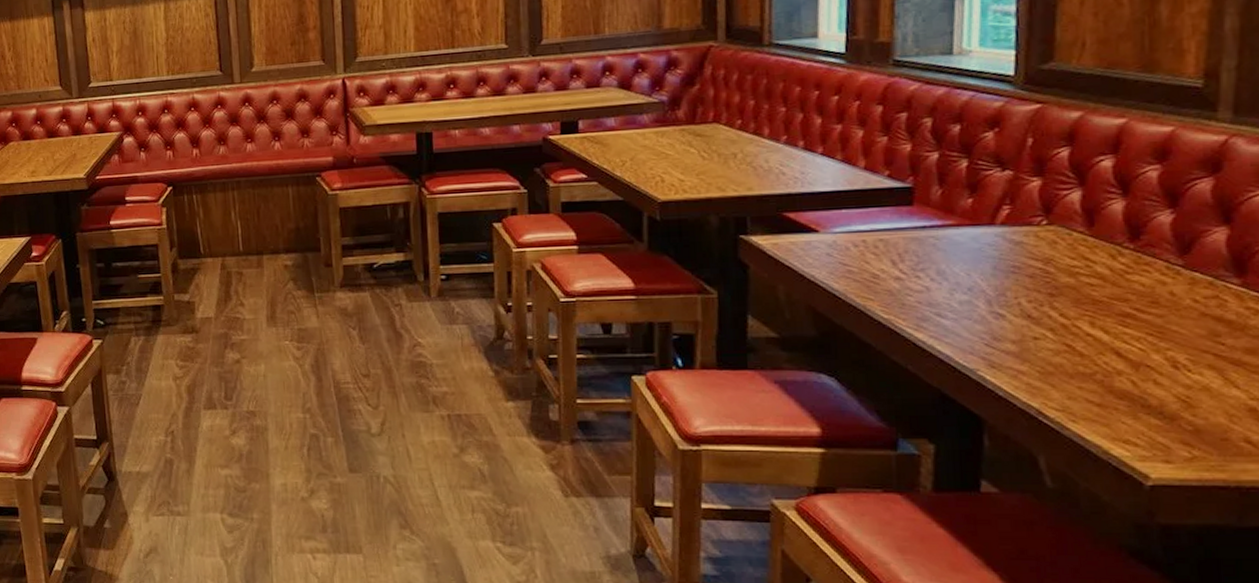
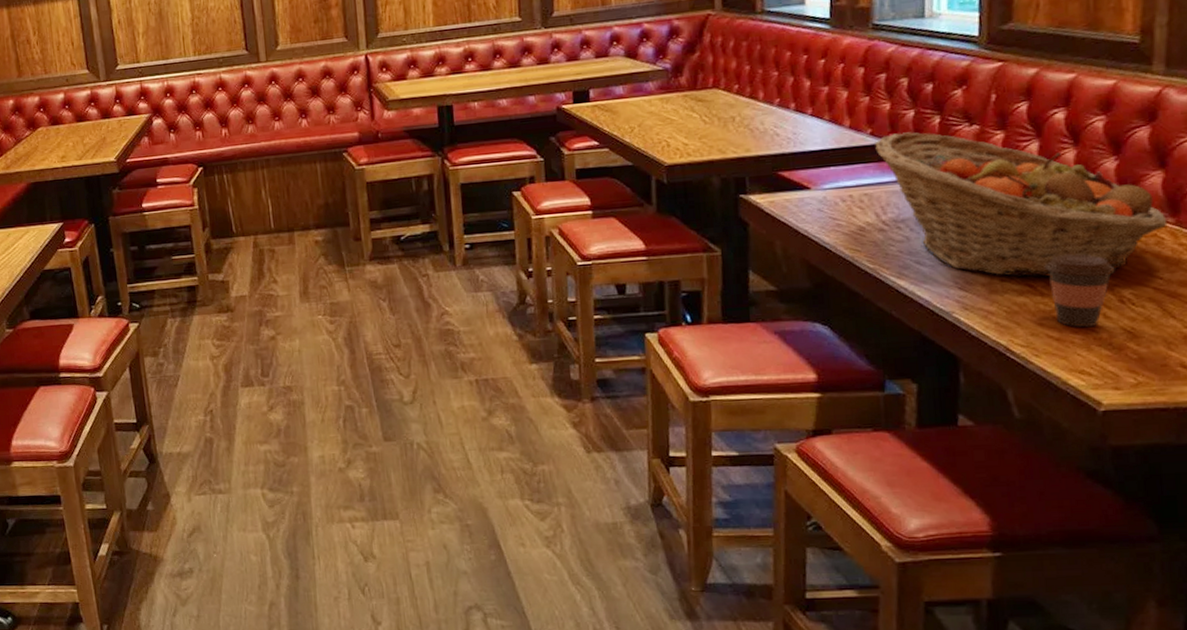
fruit basket: none [891,175,1232,337] -> present [873,132,1168,277]
coffee cup: none [1084,313,1170,394] -> present [1044,254,1117,328]

